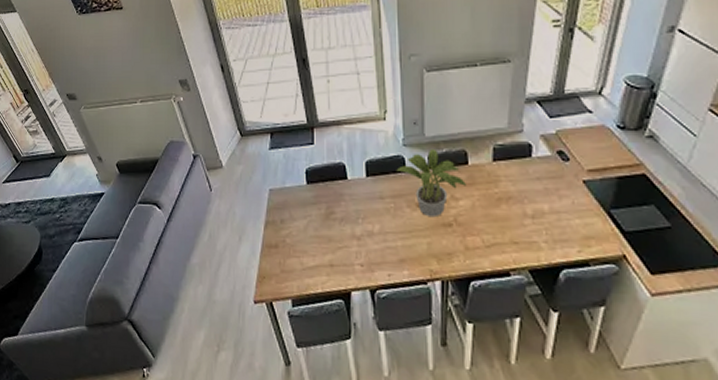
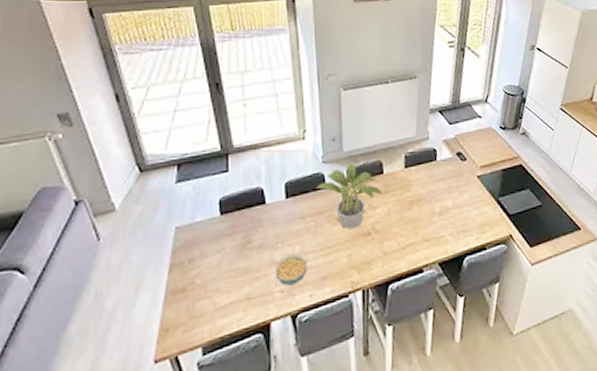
cereal bowl: none [356,232,387,261] -> present [275,254,308,286]

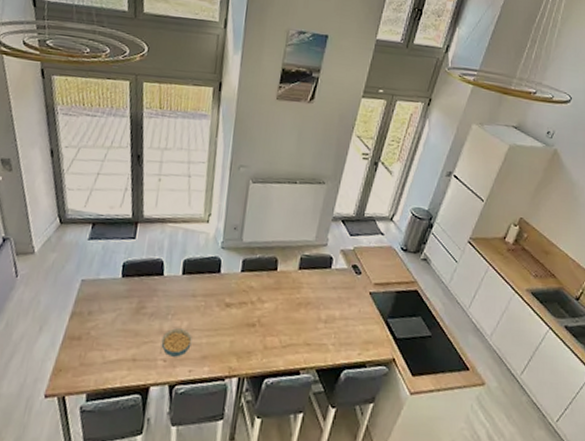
potted plant: present [316,162,382,230] -> none [211,253,273,318]

